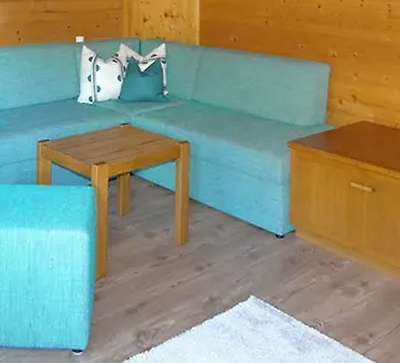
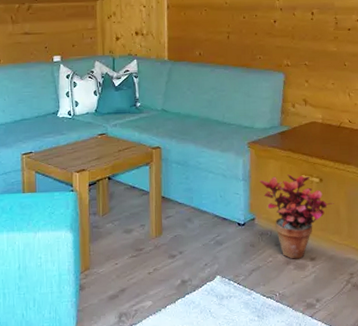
potted plant: none [301,181,390,282] -> present [259,174,334,259]

